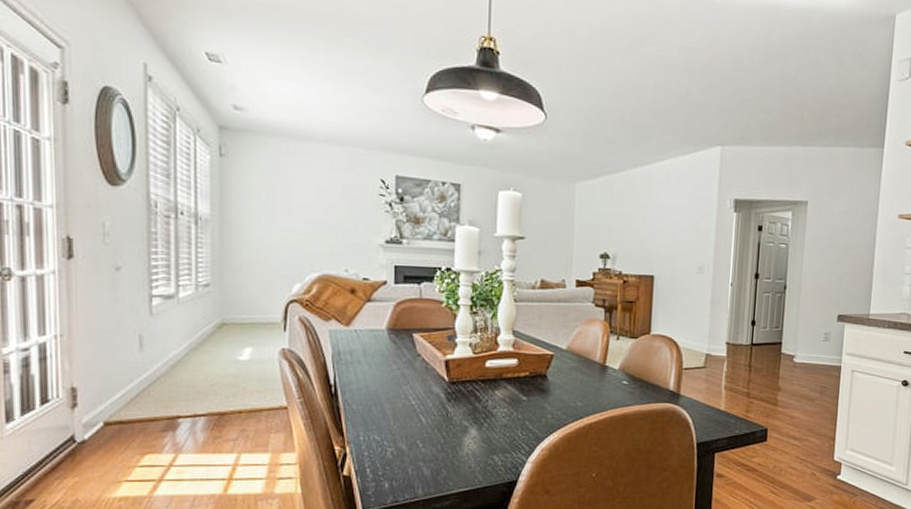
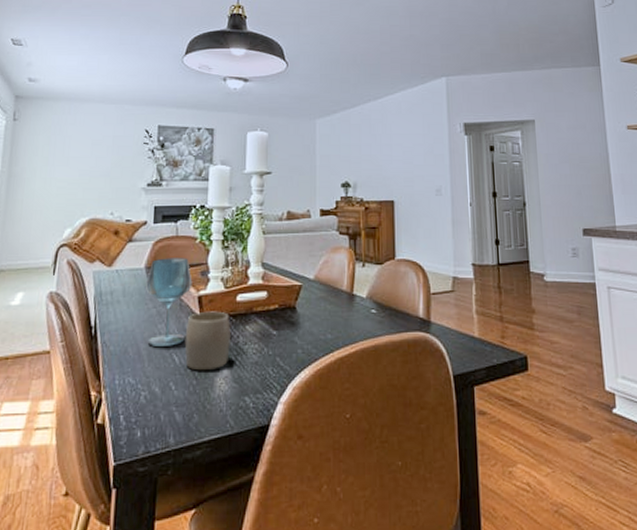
wine glass: none [388,320,439,407] -> present [146,258,193,346]
mug: none [431,375,479,431] -> present [184,311,231,371]

